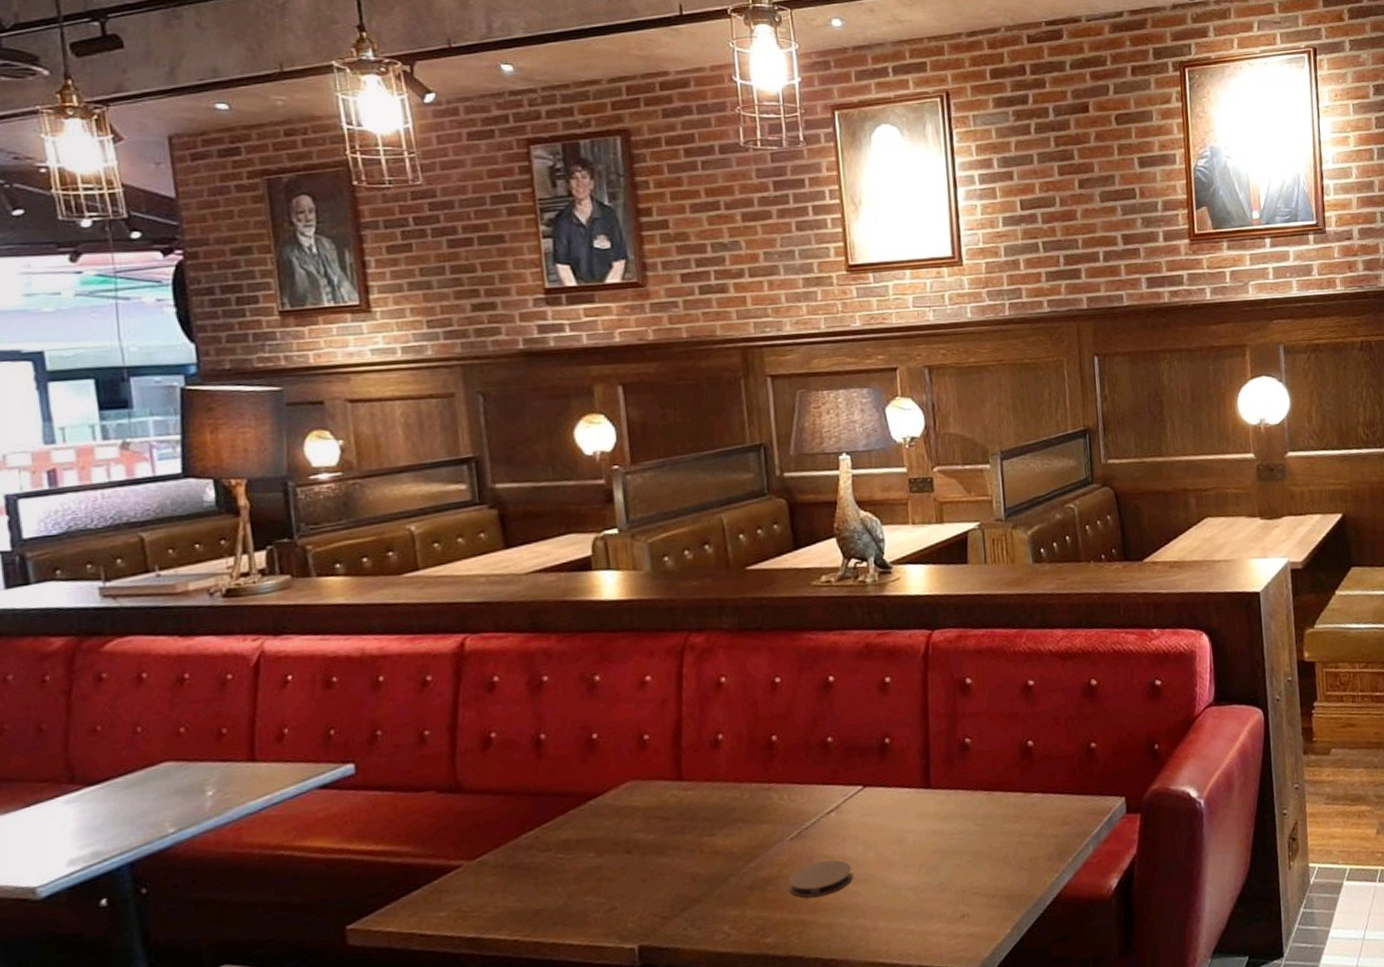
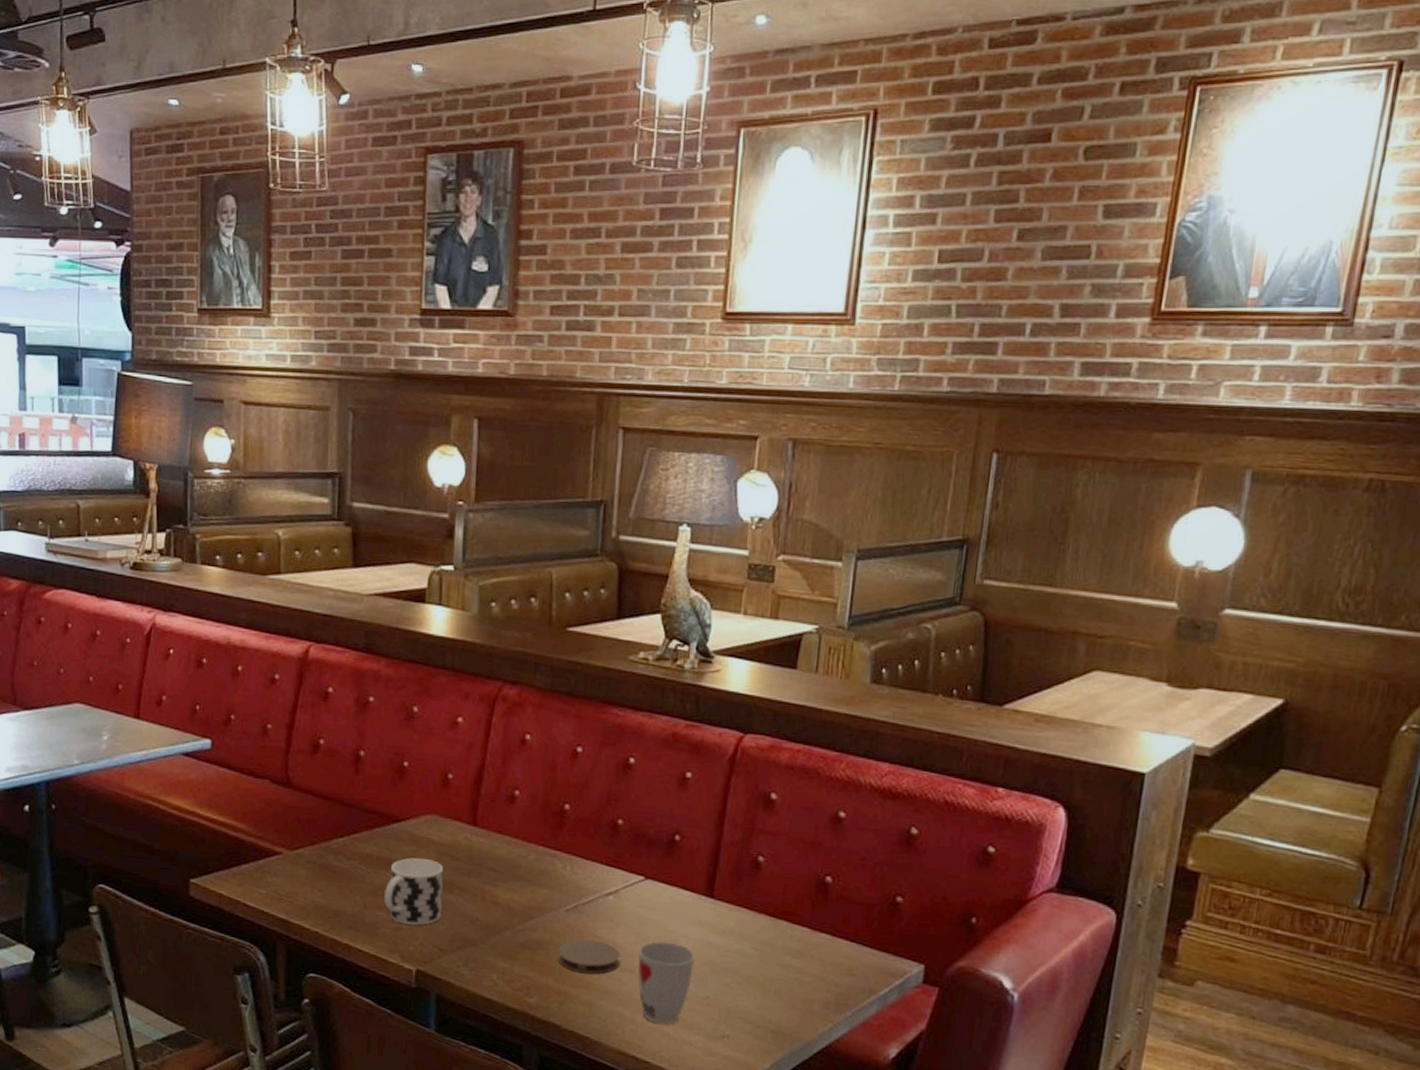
cup: none [590,827,658,903] -> present [384,858,444,926]
cup: none [867,840,925,924] -> present [637,941,695,1024]

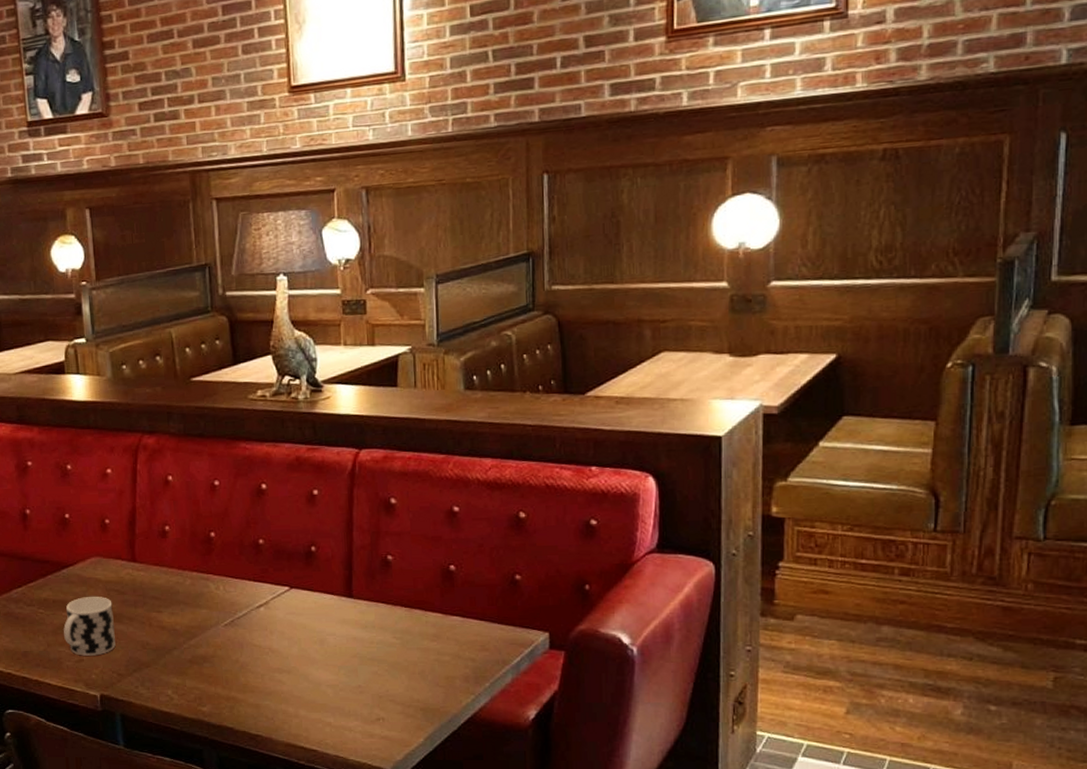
coaster: present [557,939,621,974] -> none [222,648,278,678]
cup: present [637,941,695,1024] -> none [292,641,344,715]

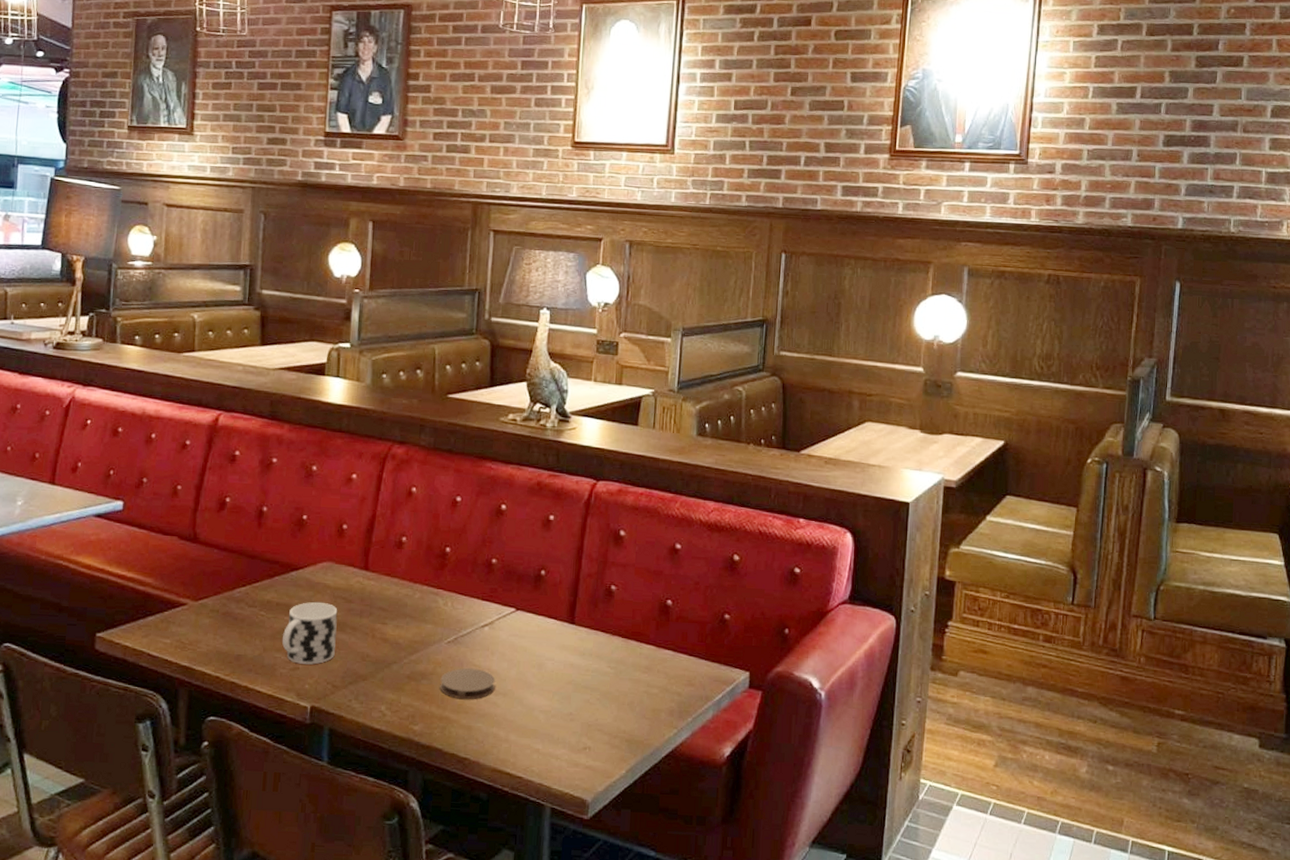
coaster: none [222,648,278,678] -> present [440,667,496,699]

